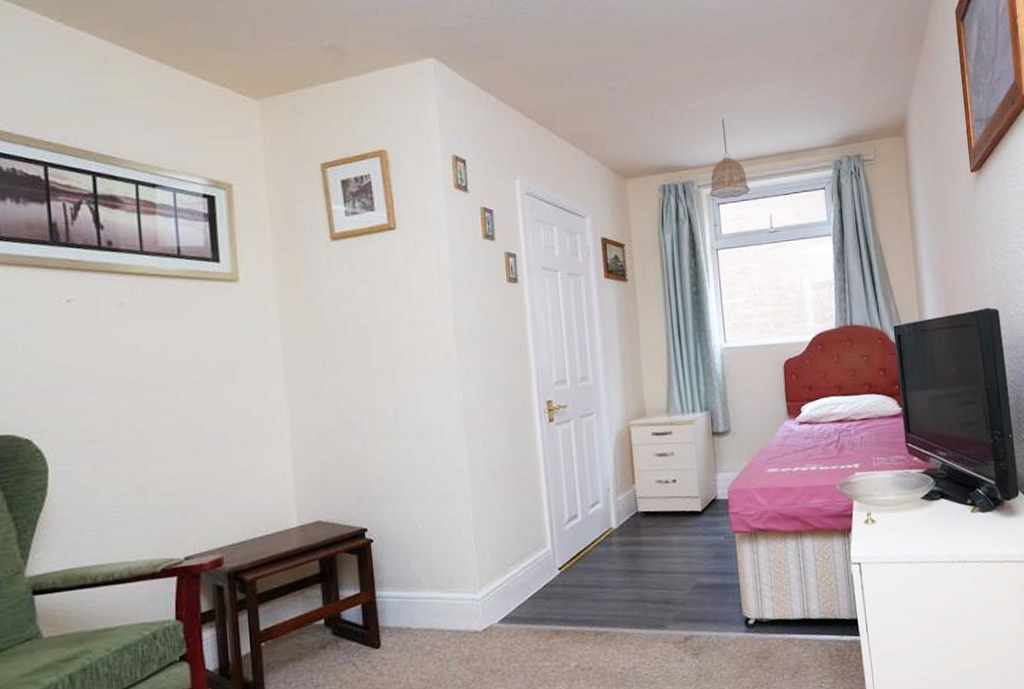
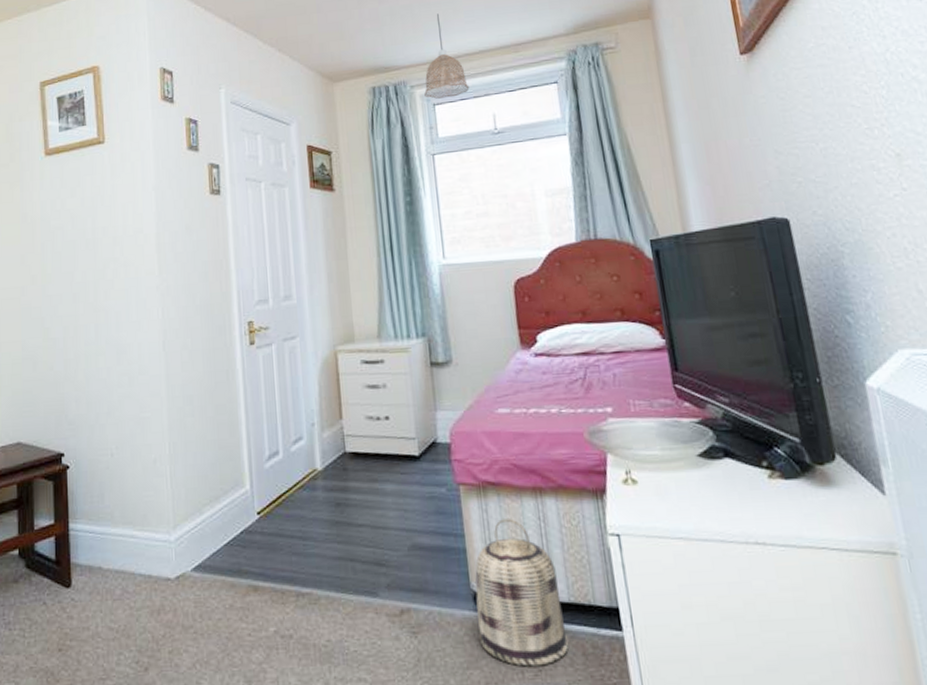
basket: none [746,557,819,671] -> present [475,519,569,667]

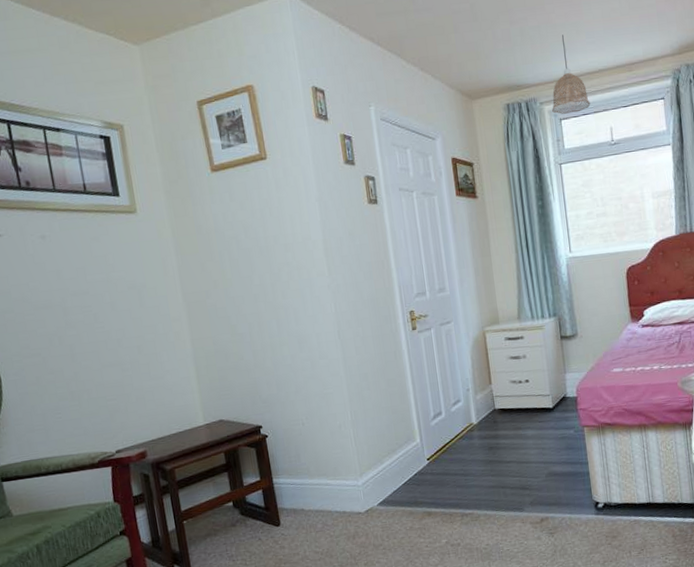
basket: present [475,519,569,667] -> none [596,448,663,548]

